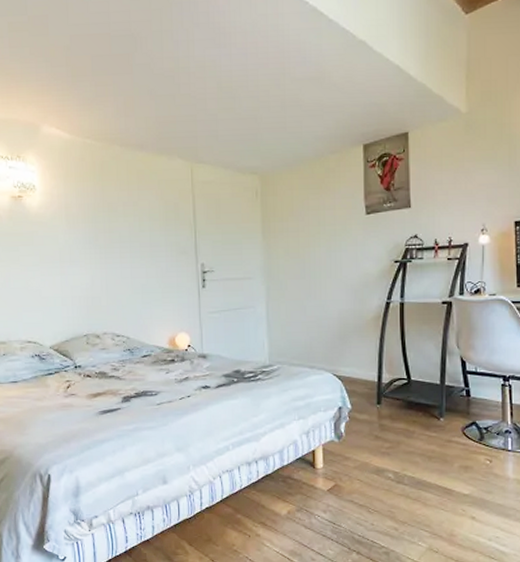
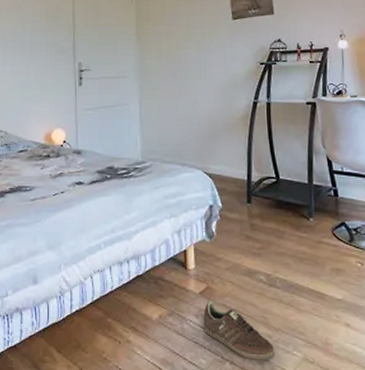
sneaker: none [331,497,401,550] -> present [203,300,276,360]

